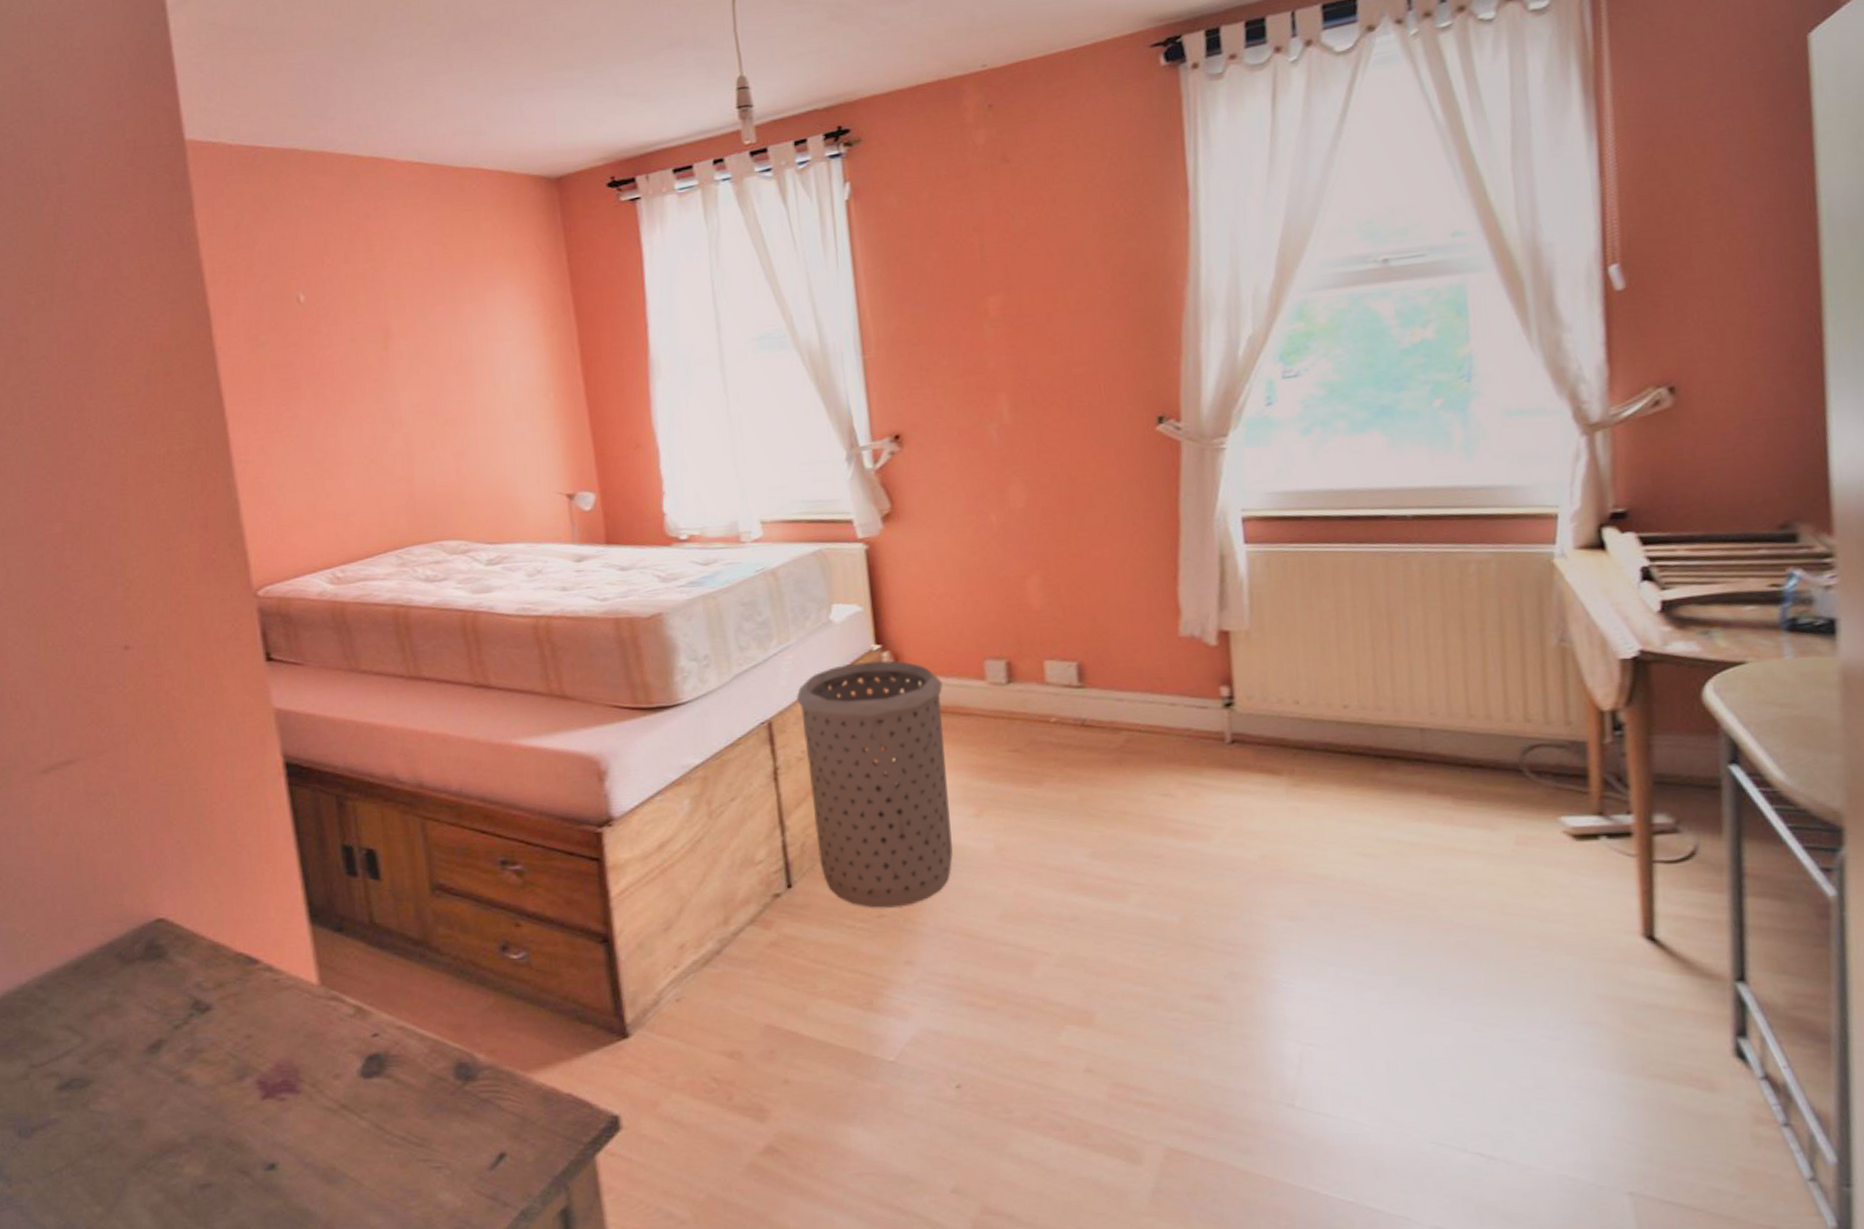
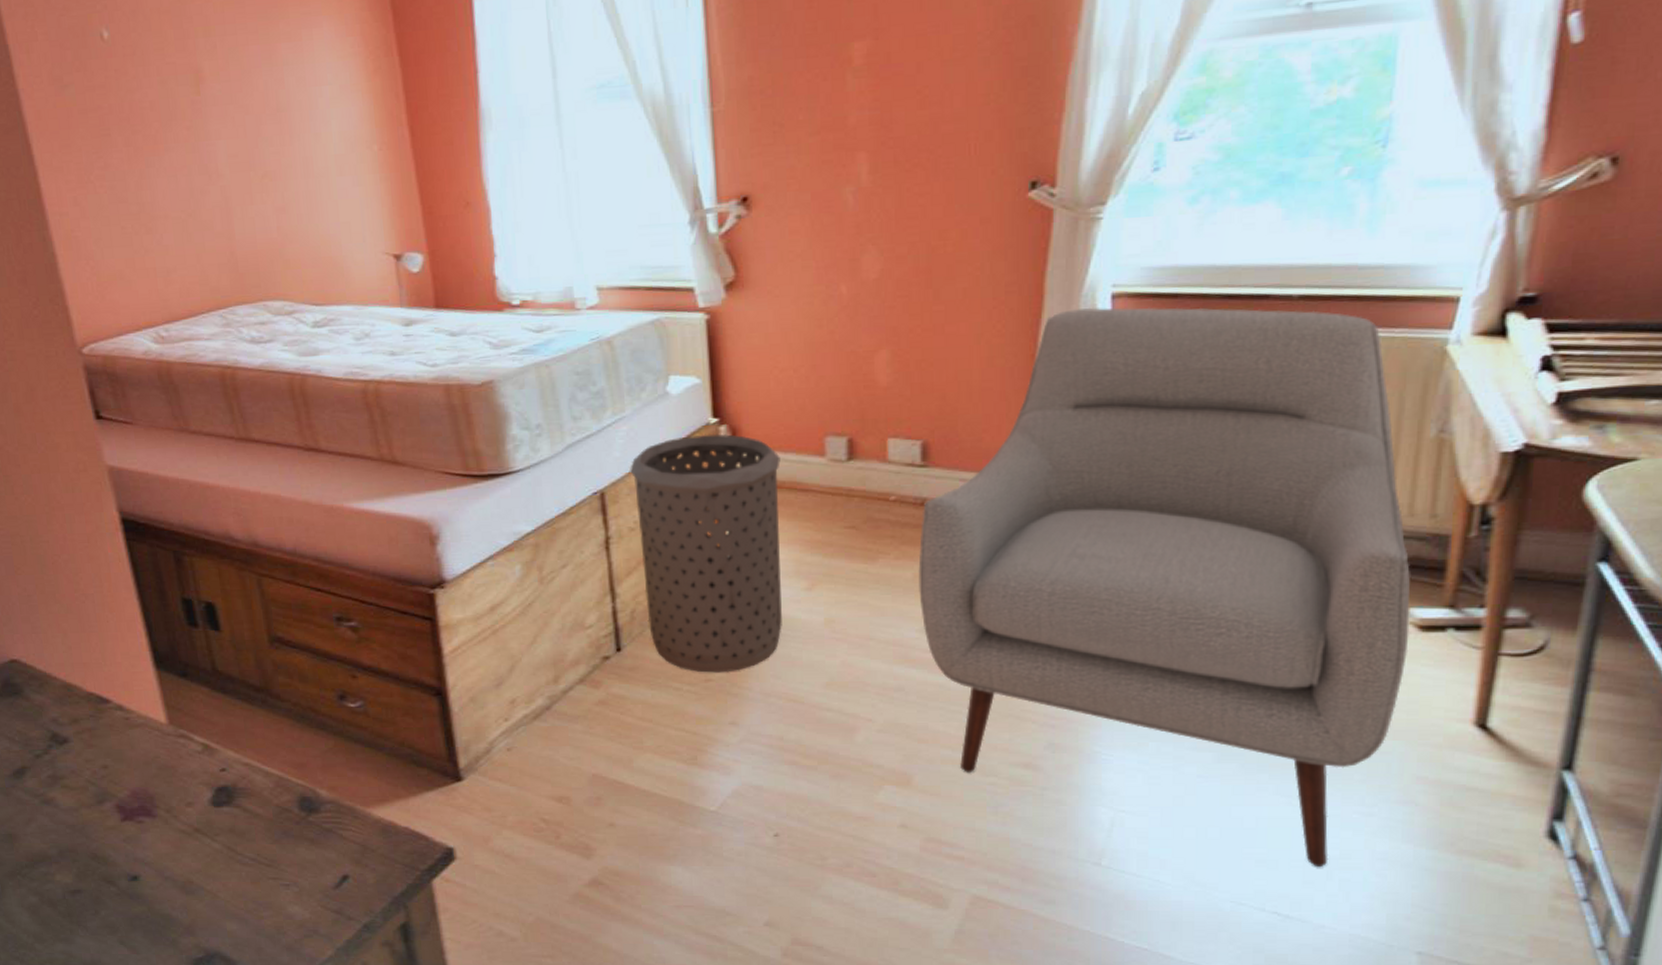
chair: none [1082,528,1567,1099] -> present [918,307,1410,866]

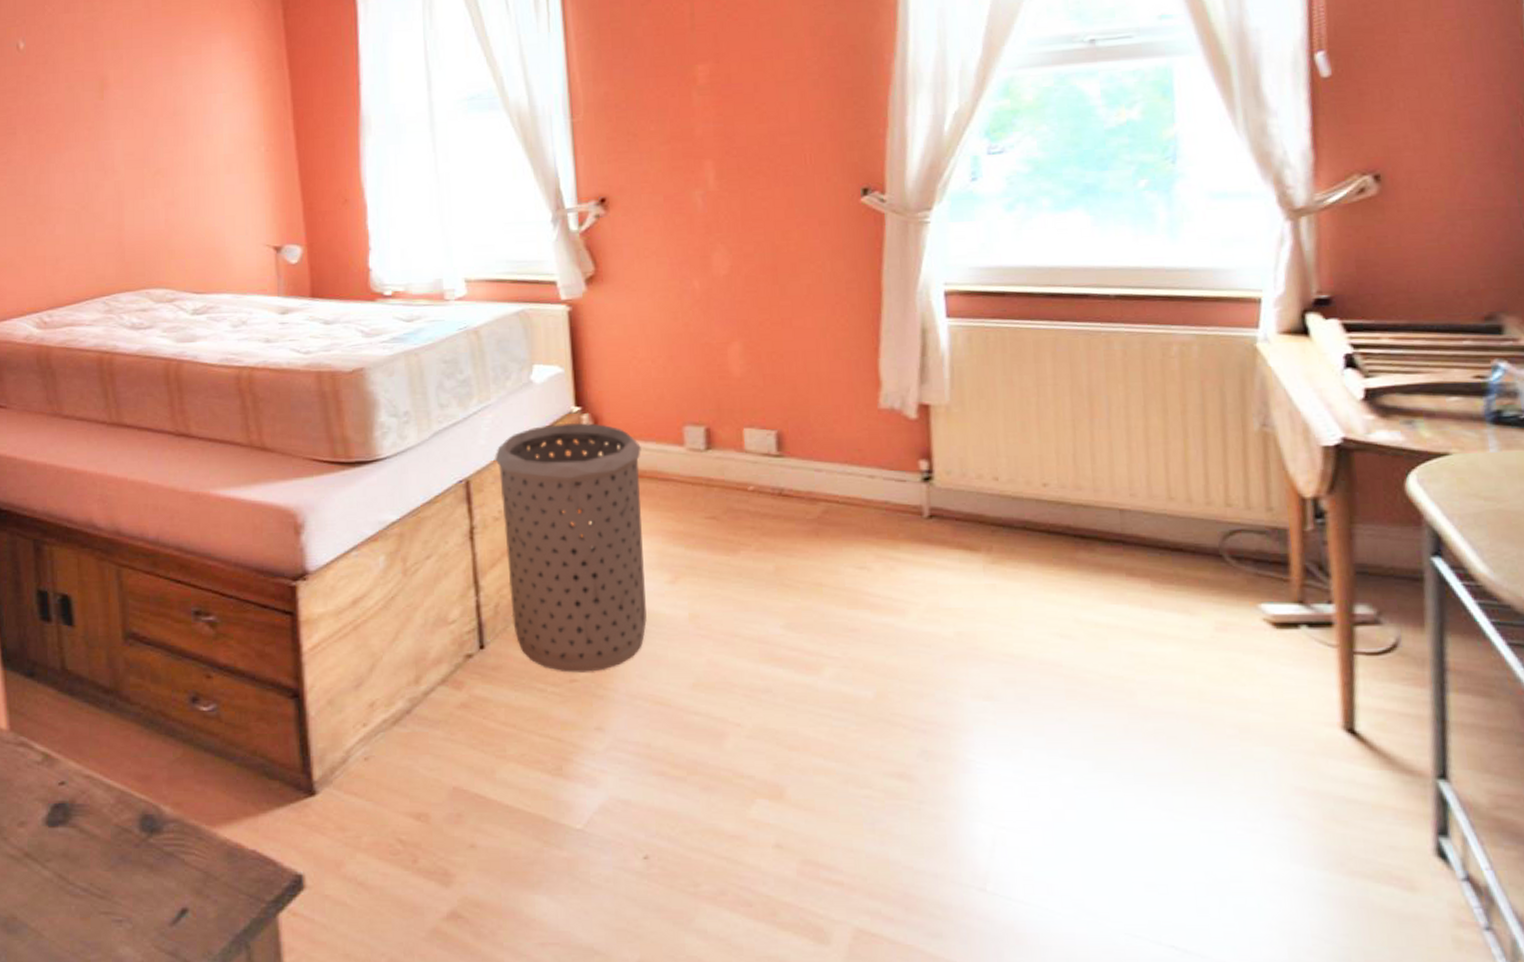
chair: present [918,307,1410,866] -> none [778,303,1266,891]

